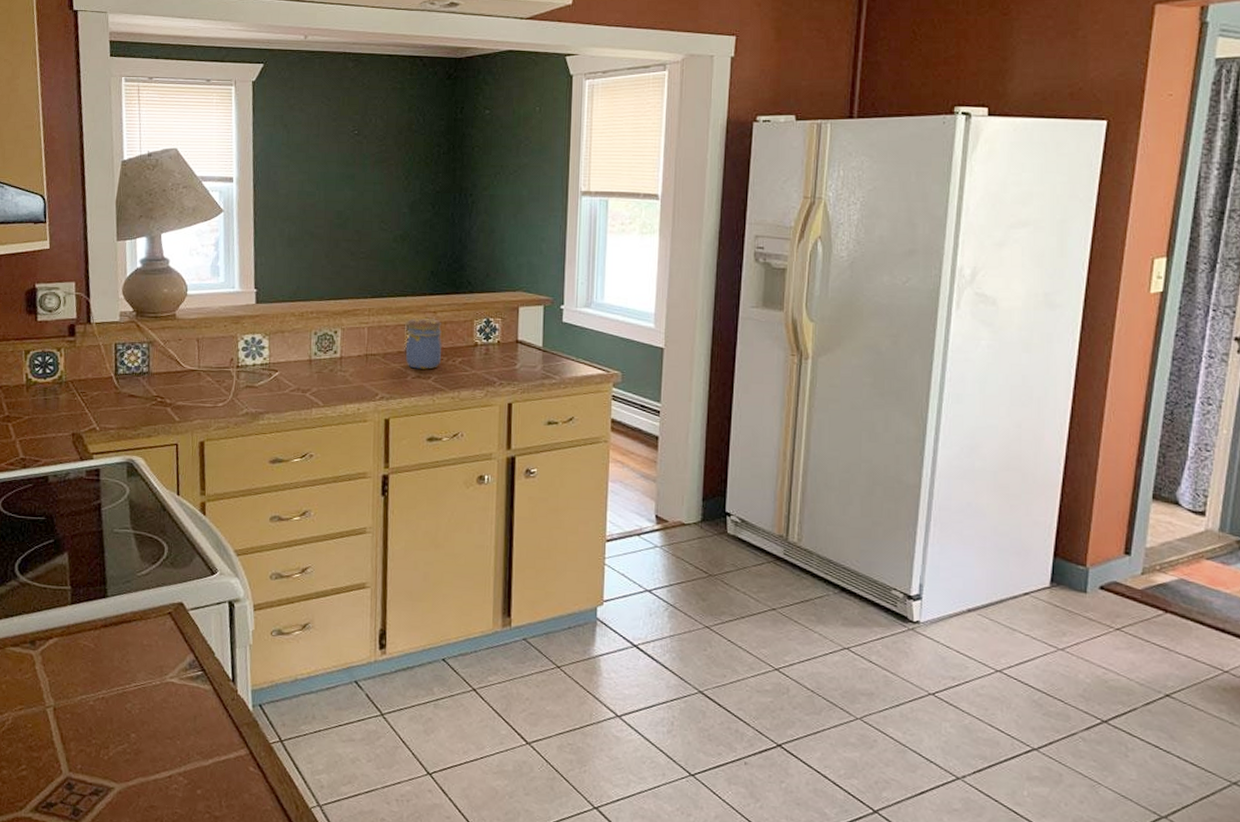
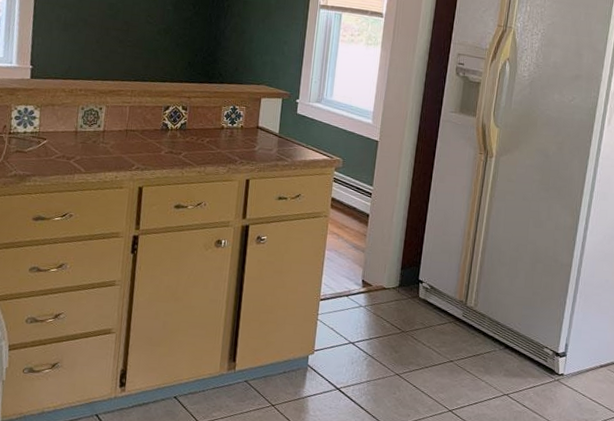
jar: present [406,317,442,370] -> none [161,101,195,147]

